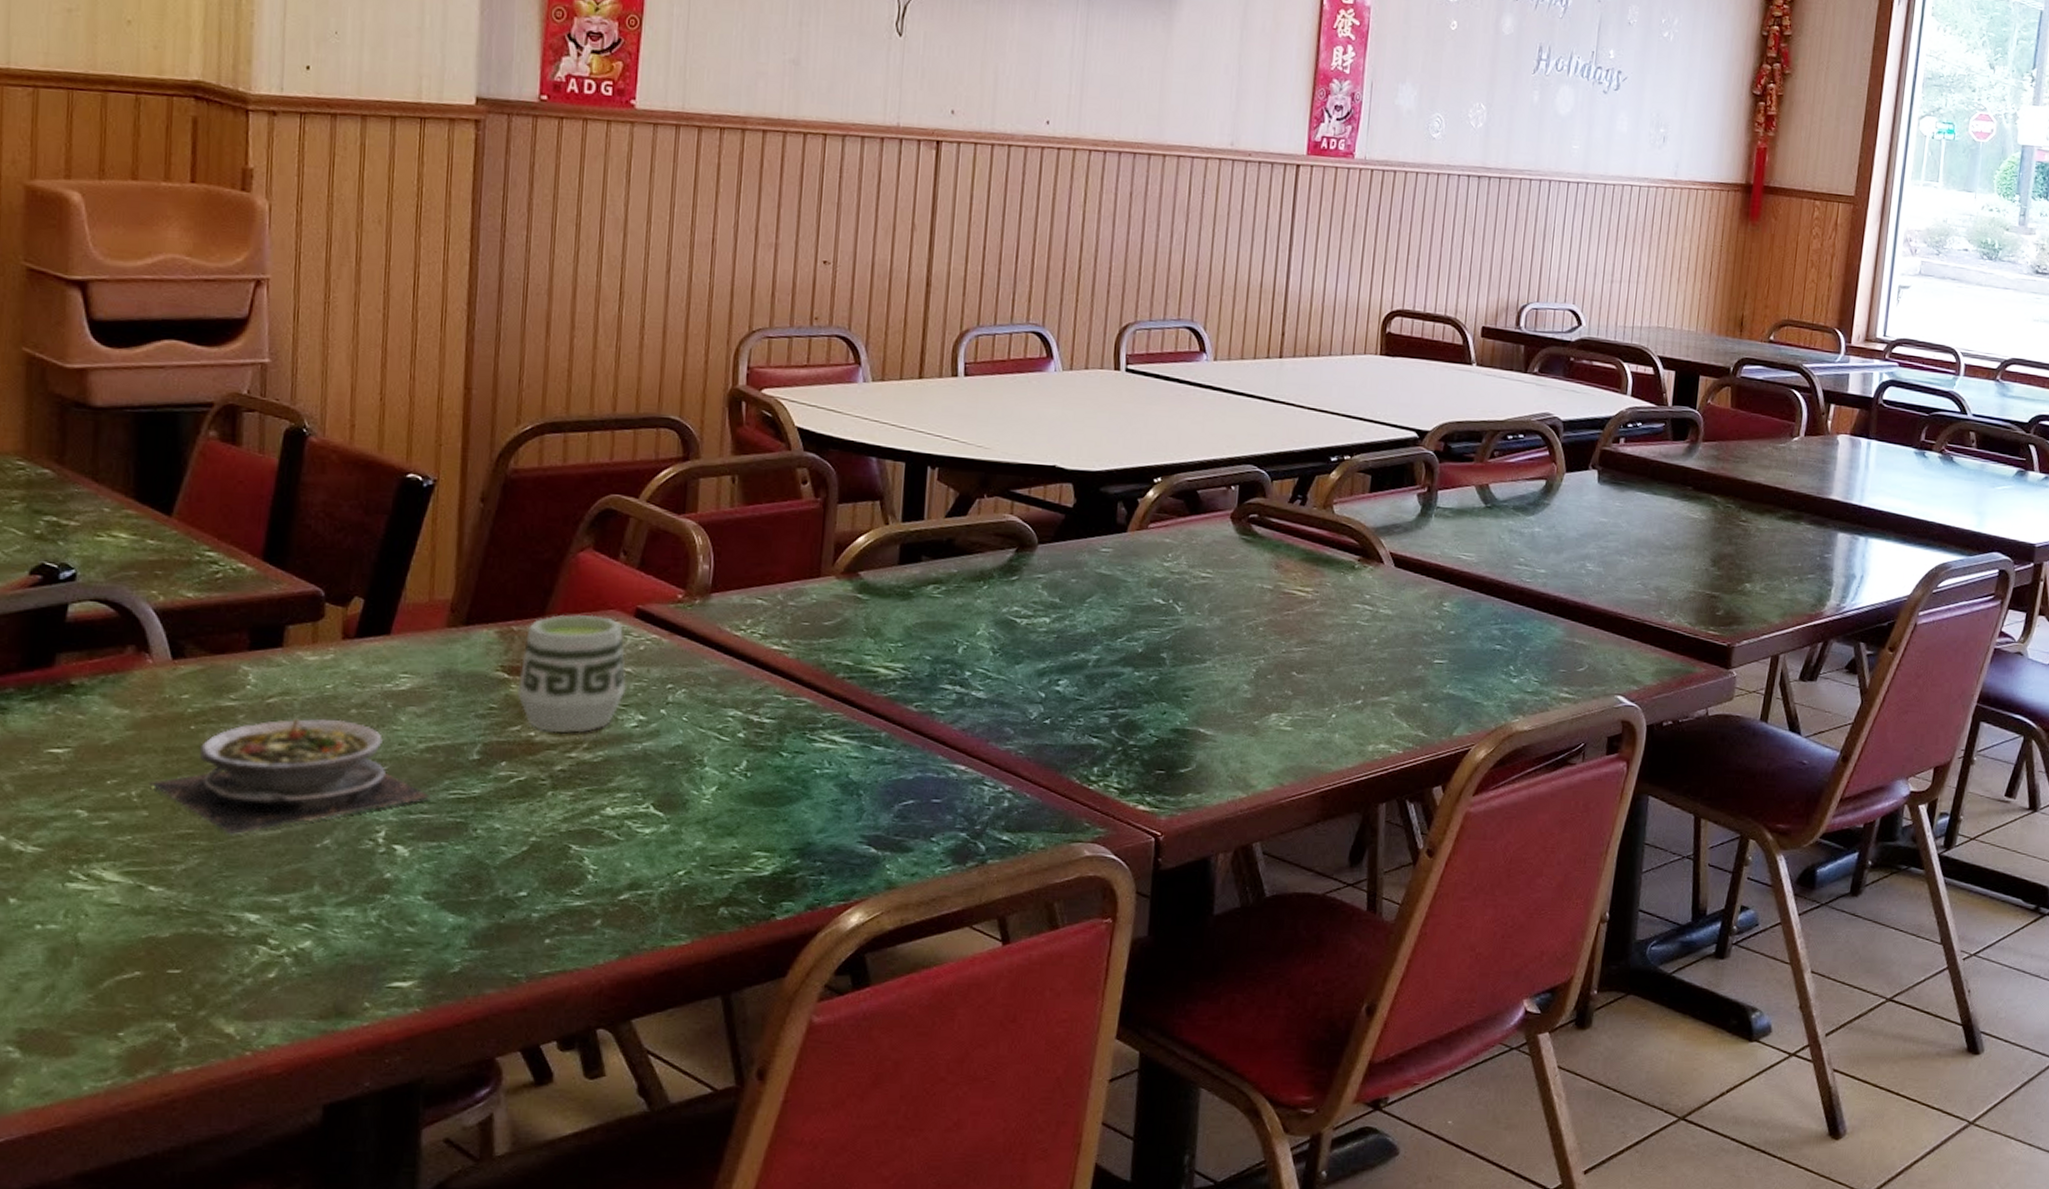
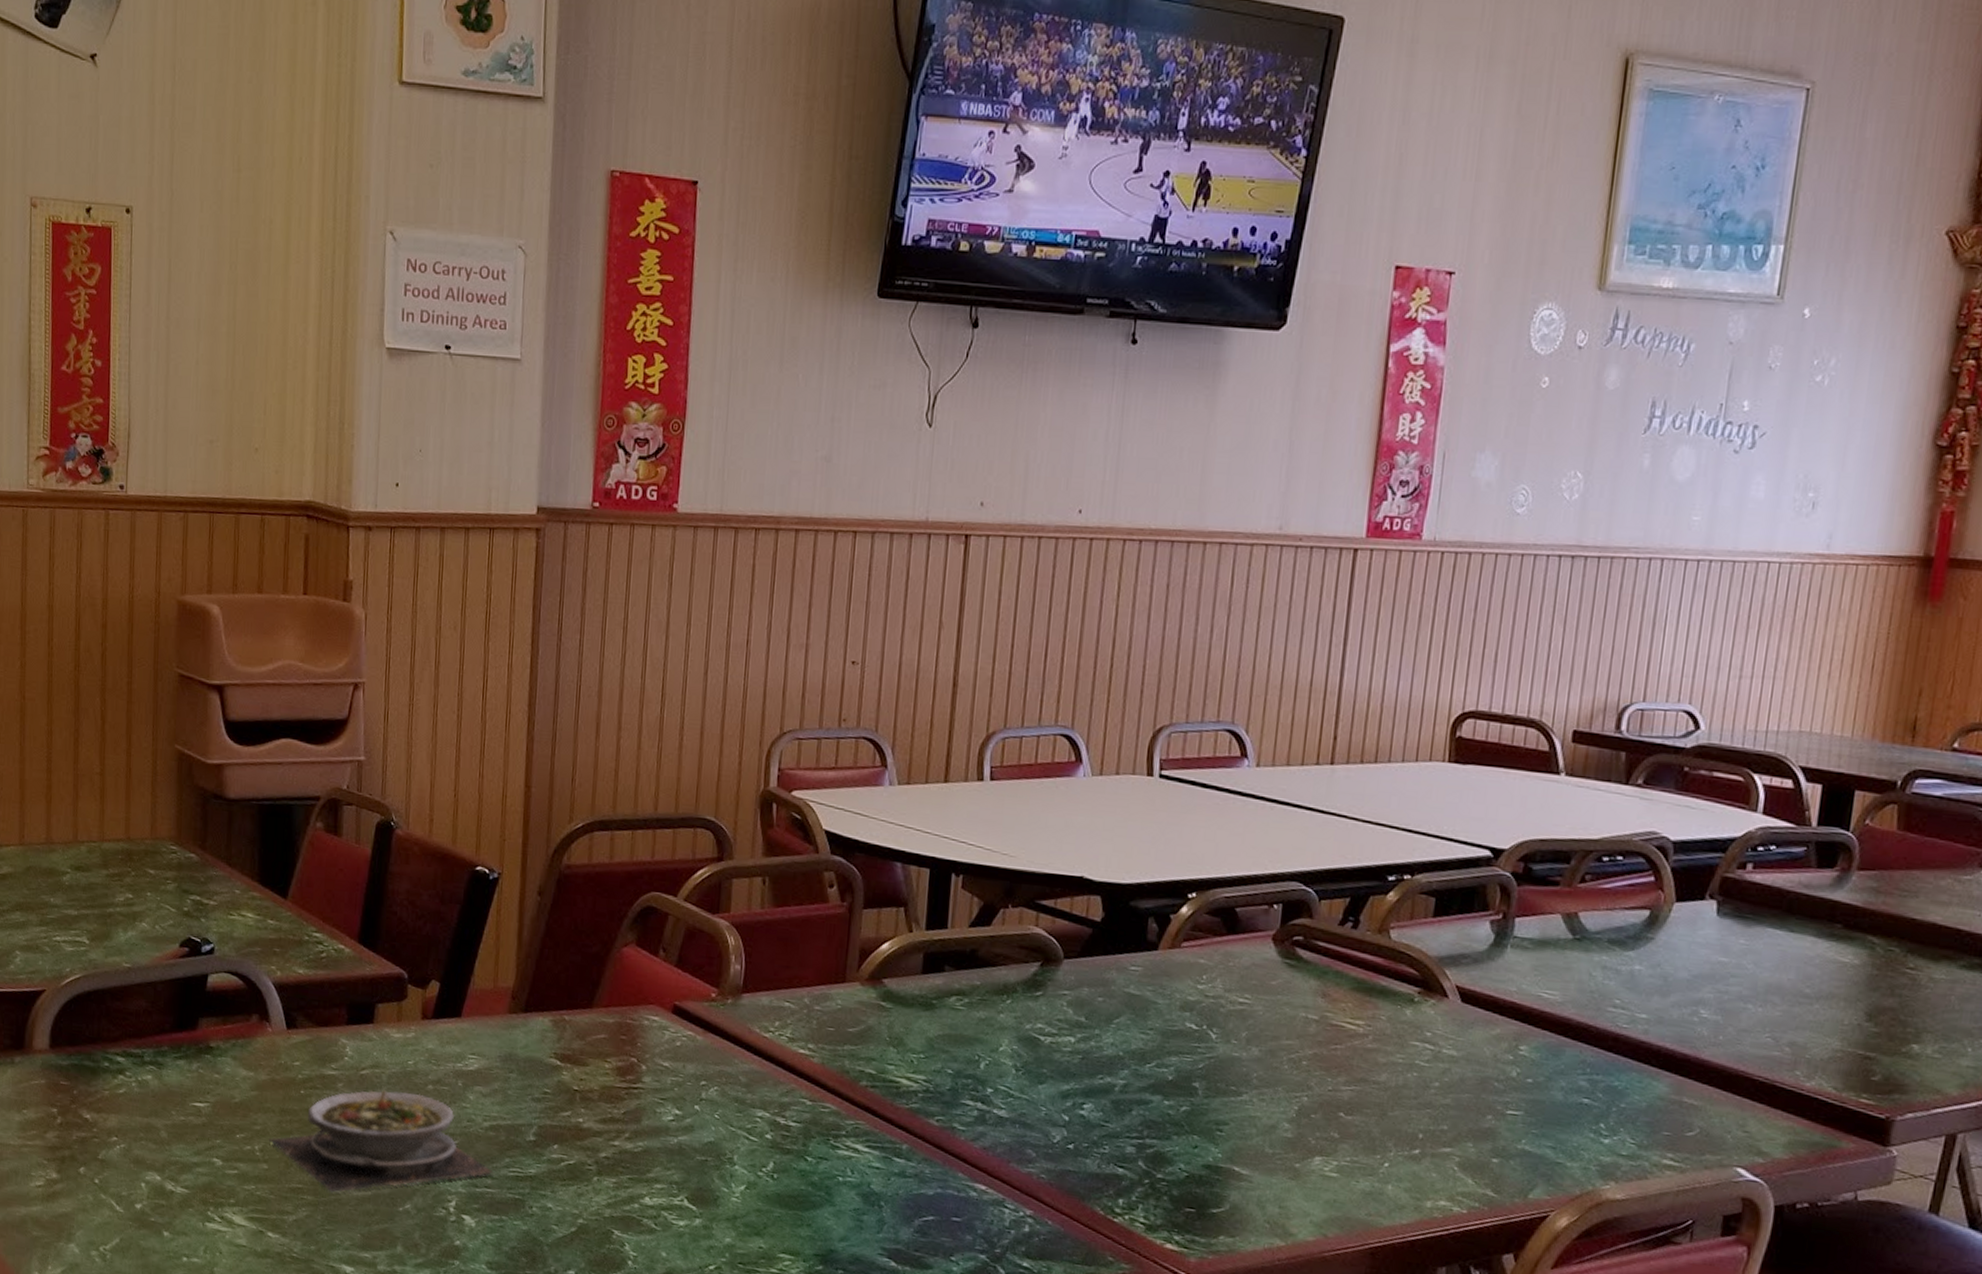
cup: present [518,614,626,733] -> none [568,1007,664,1123]

